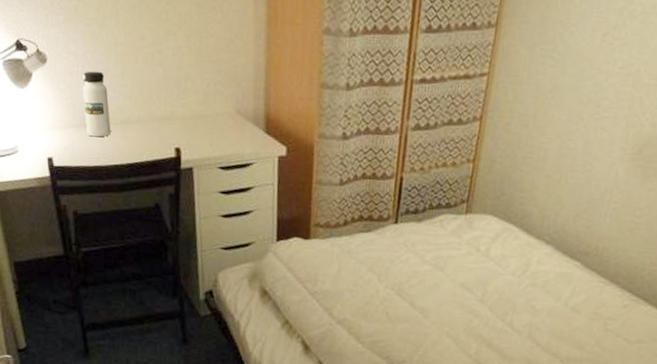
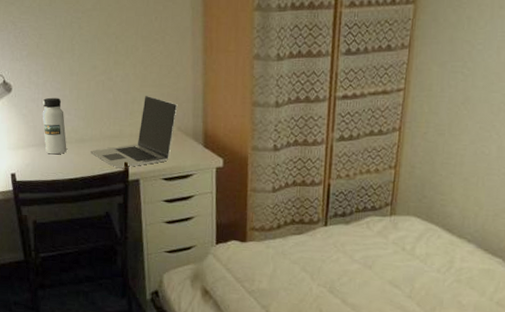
laptop: none [137,71,237,155] -> present [90,95,178,169]

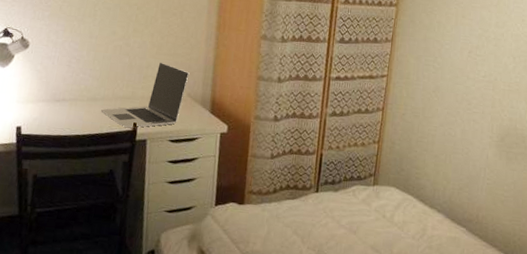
water bottle: present [42,97,67,155] -> none [55,56,79,111]

